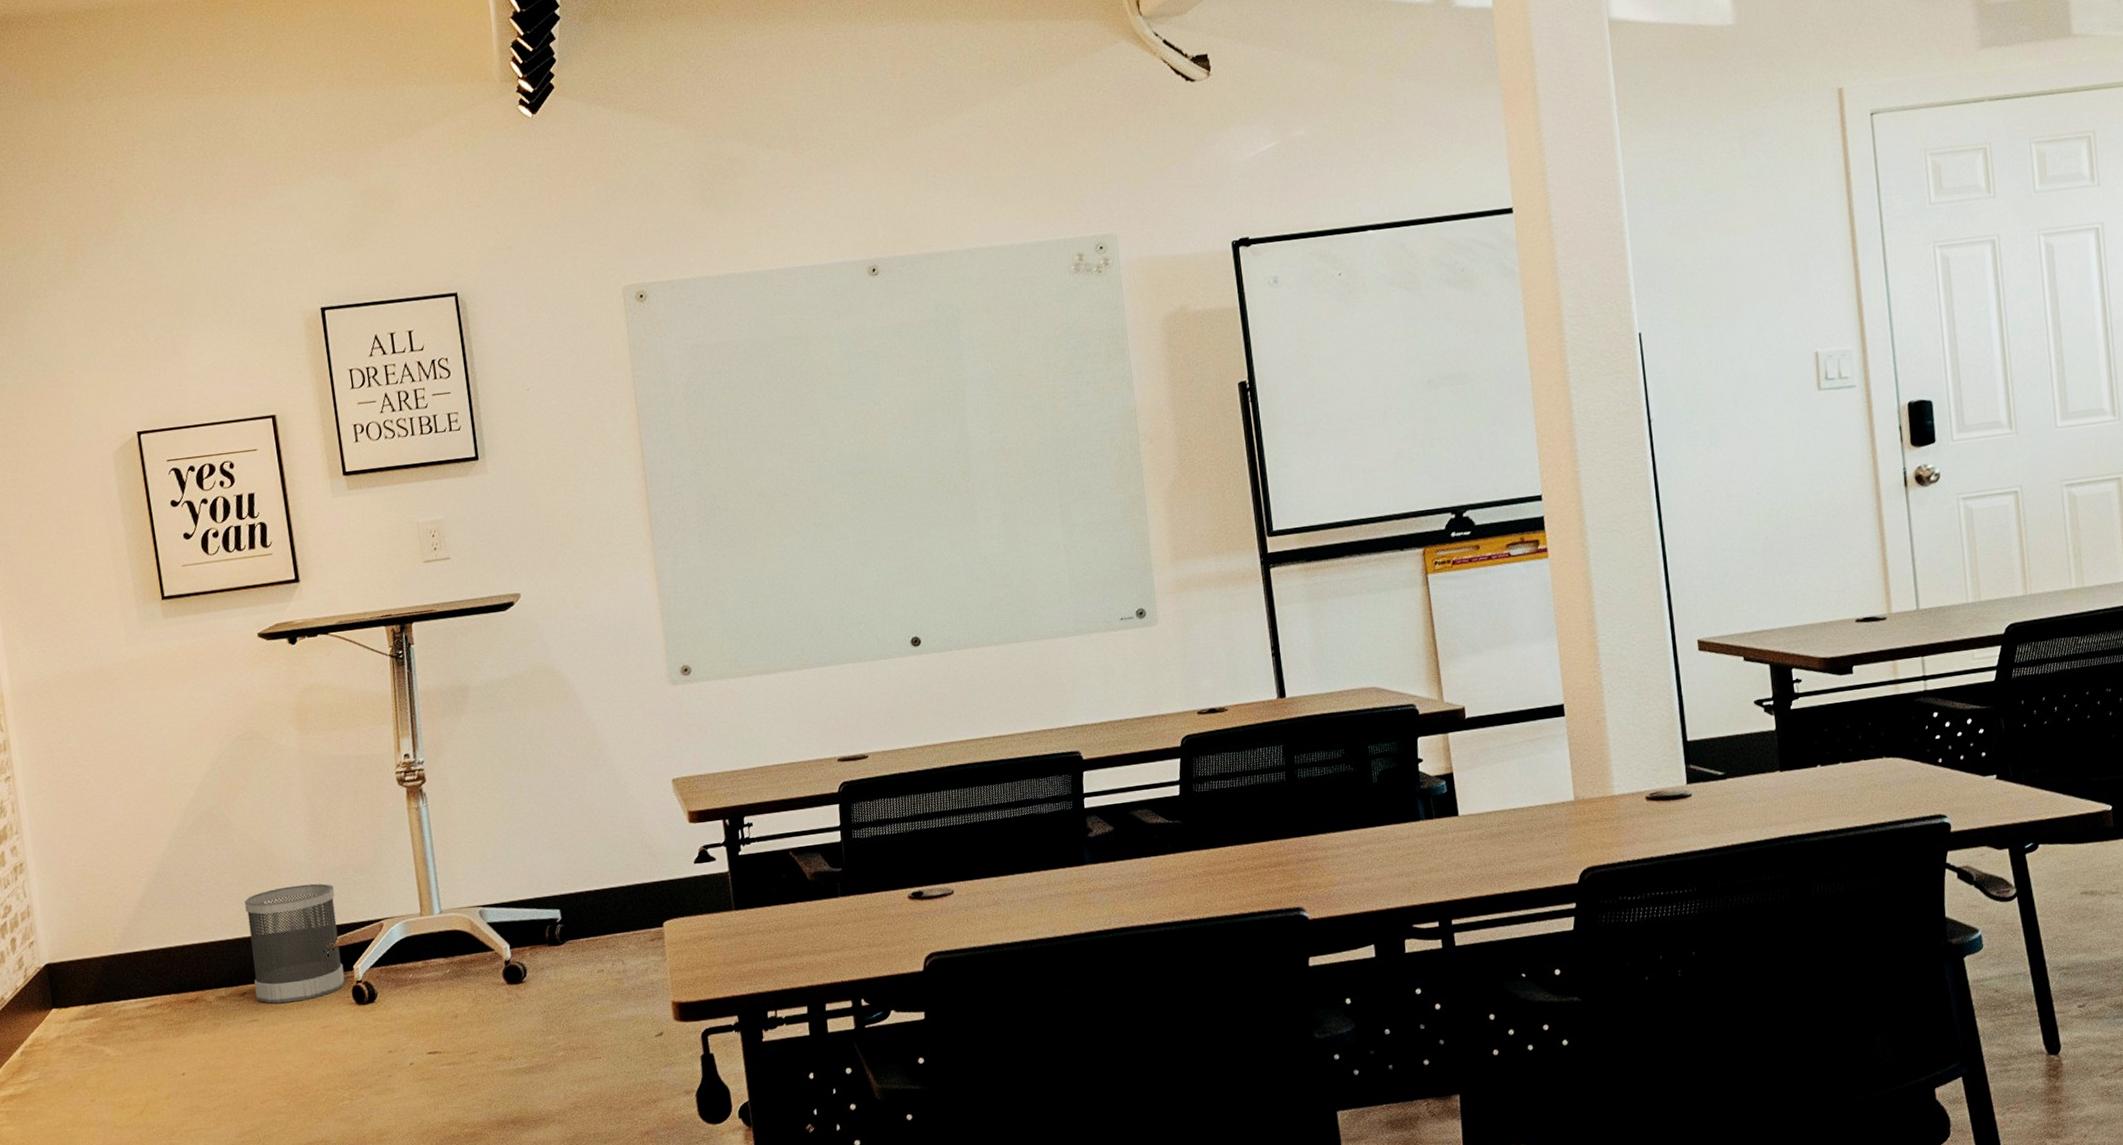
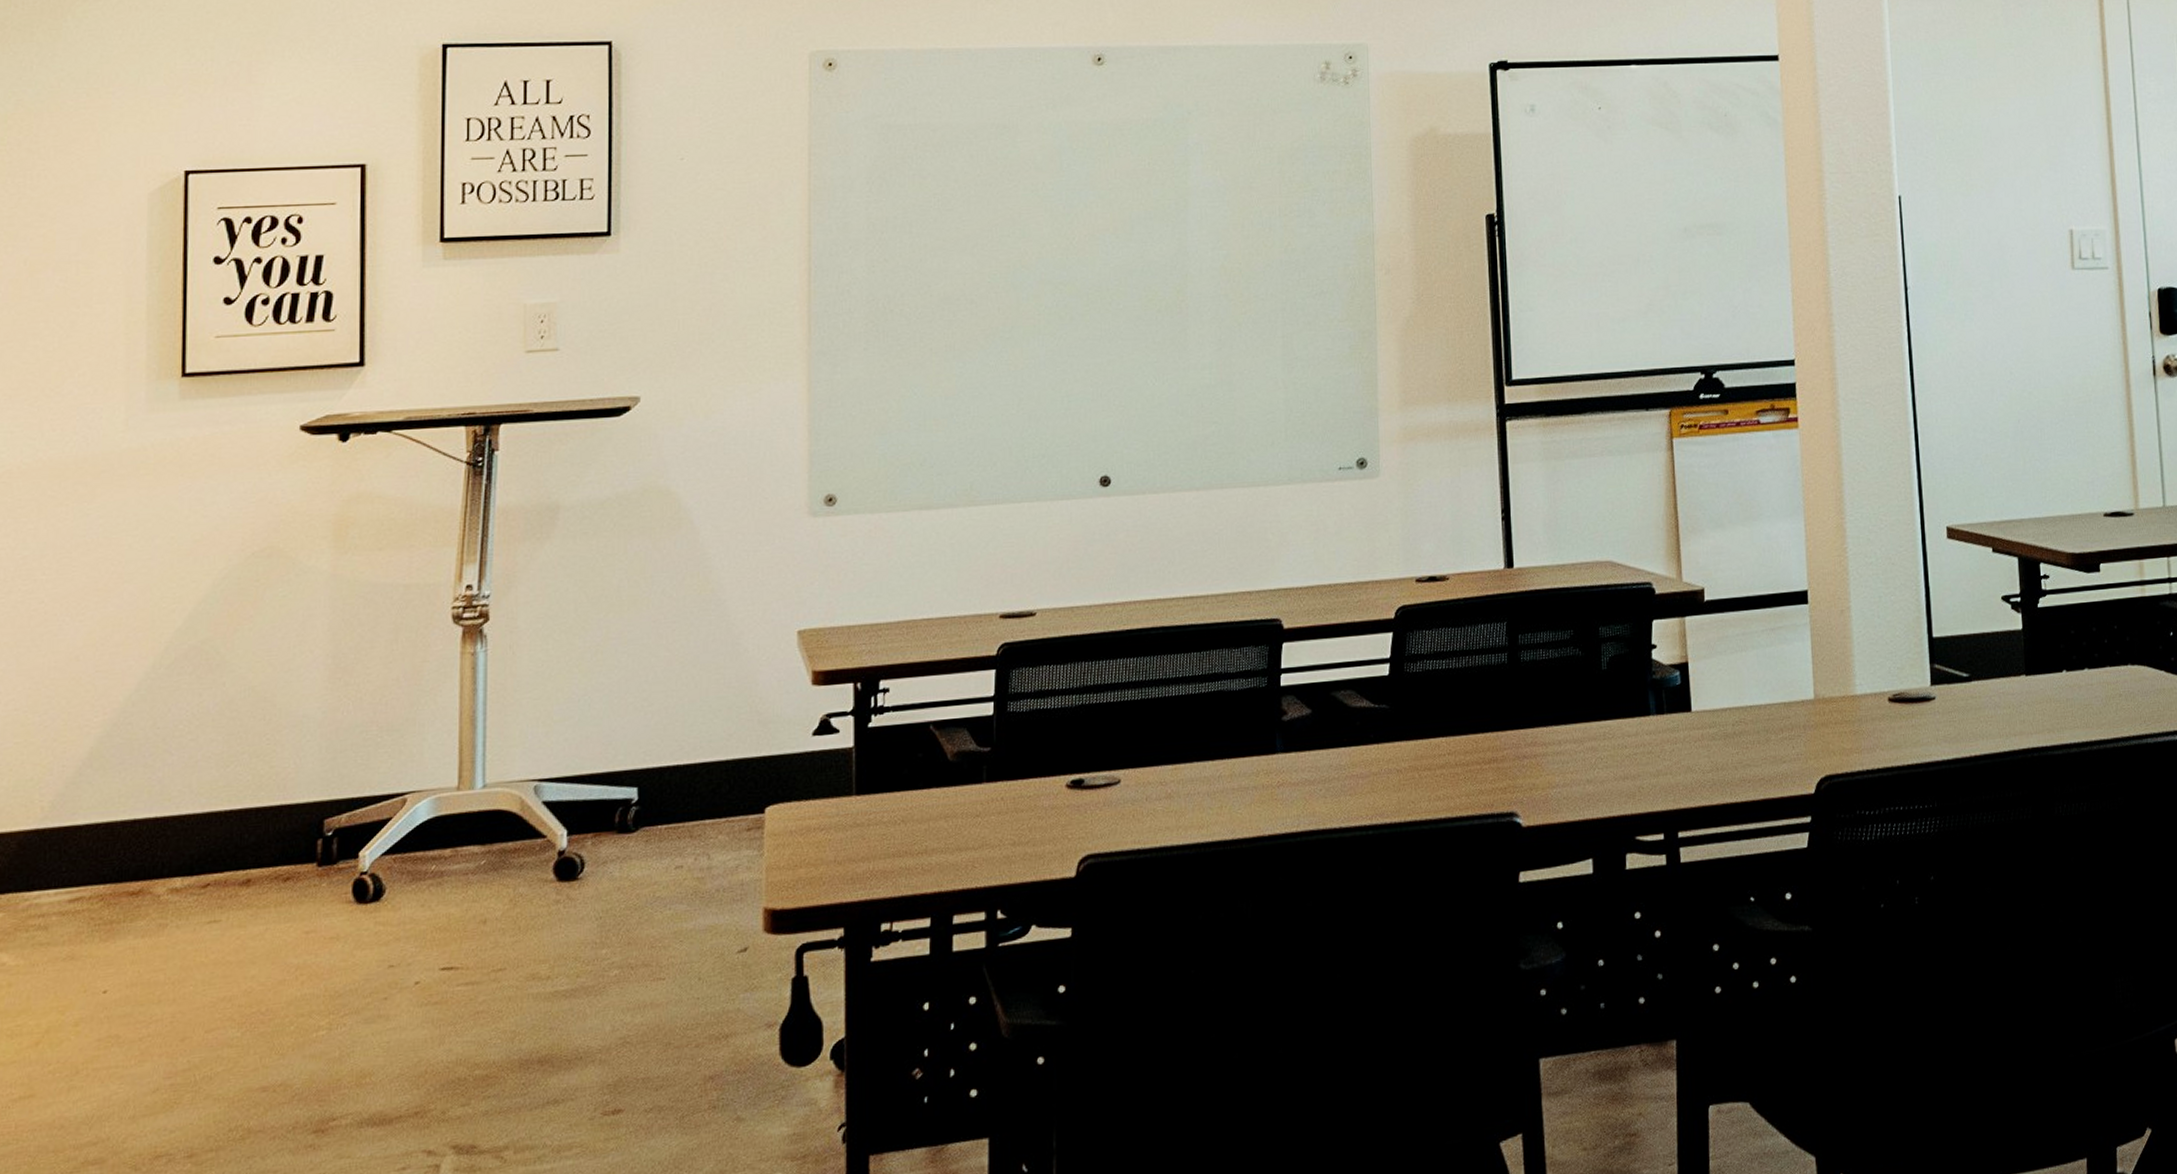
wastebasket: present [244,883,346,1004] -> none [222,744,349,900]

